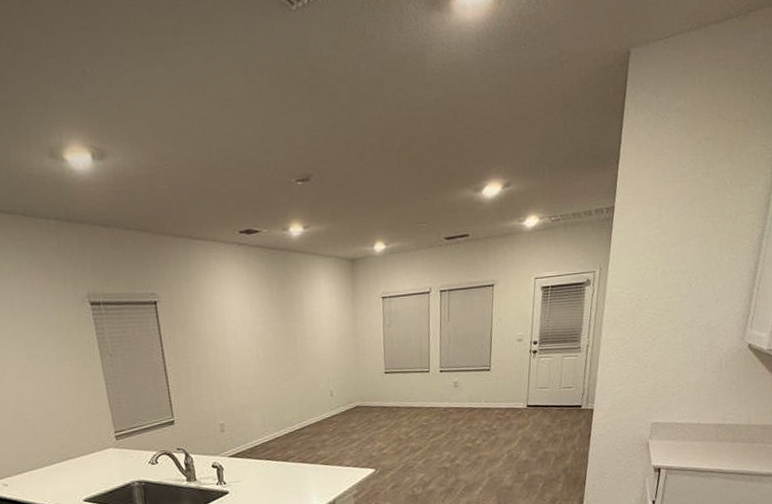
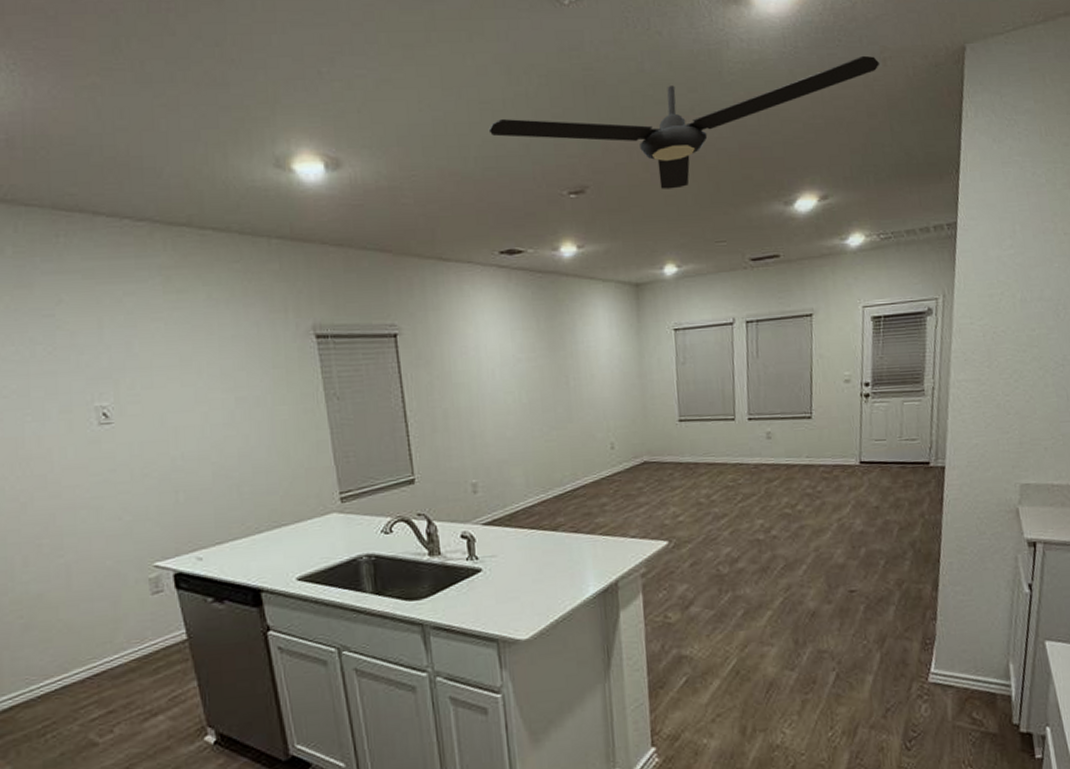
ceiling fan: none [229,58,558,177] -> present [488,55,880,189]

